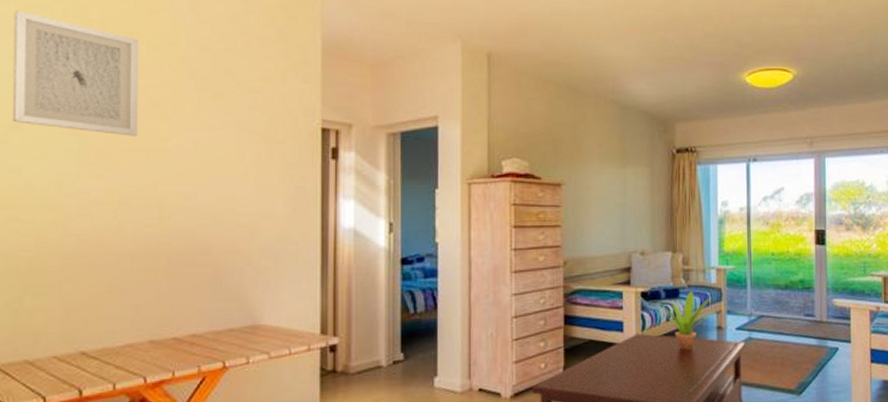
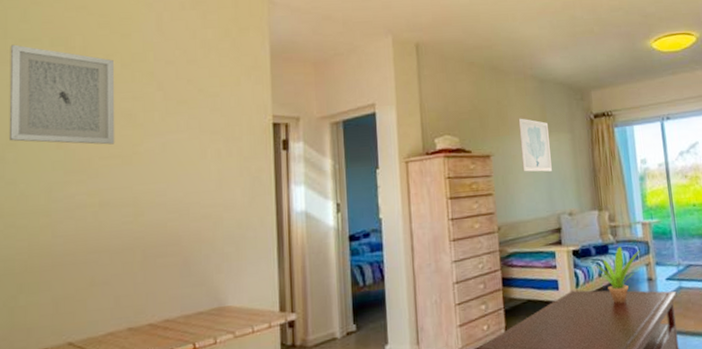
wall art: none [594,146,627,206] -> present [518,118,552,172]

